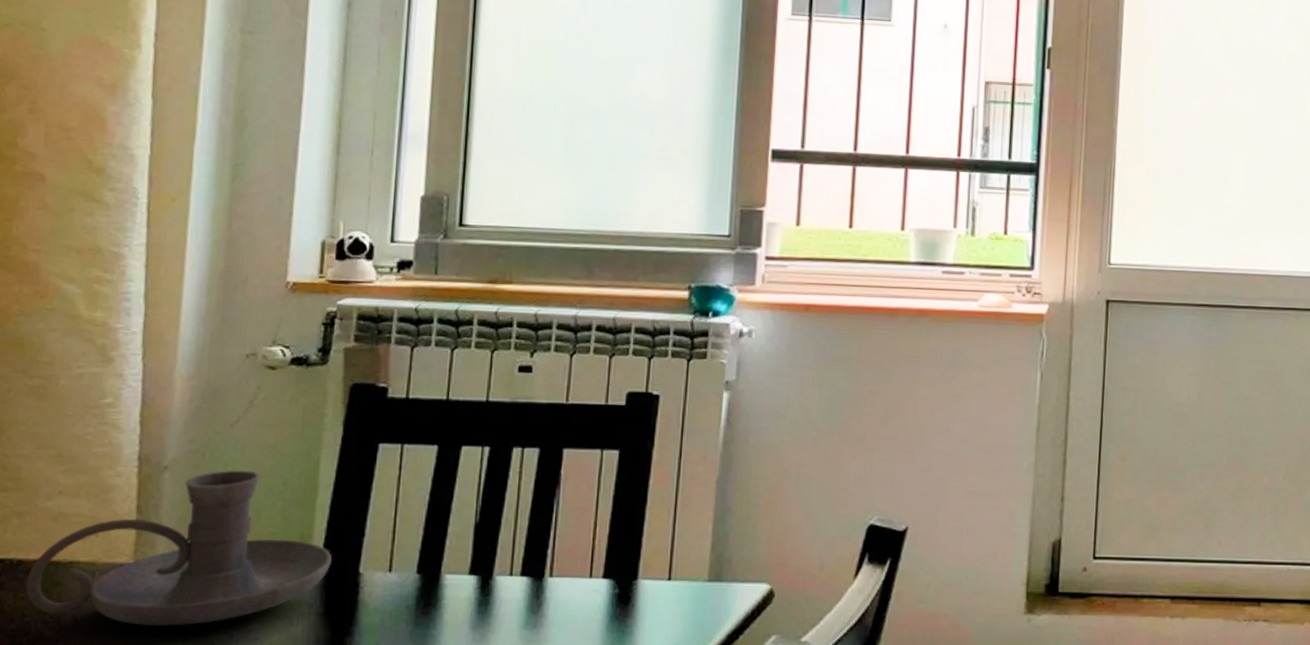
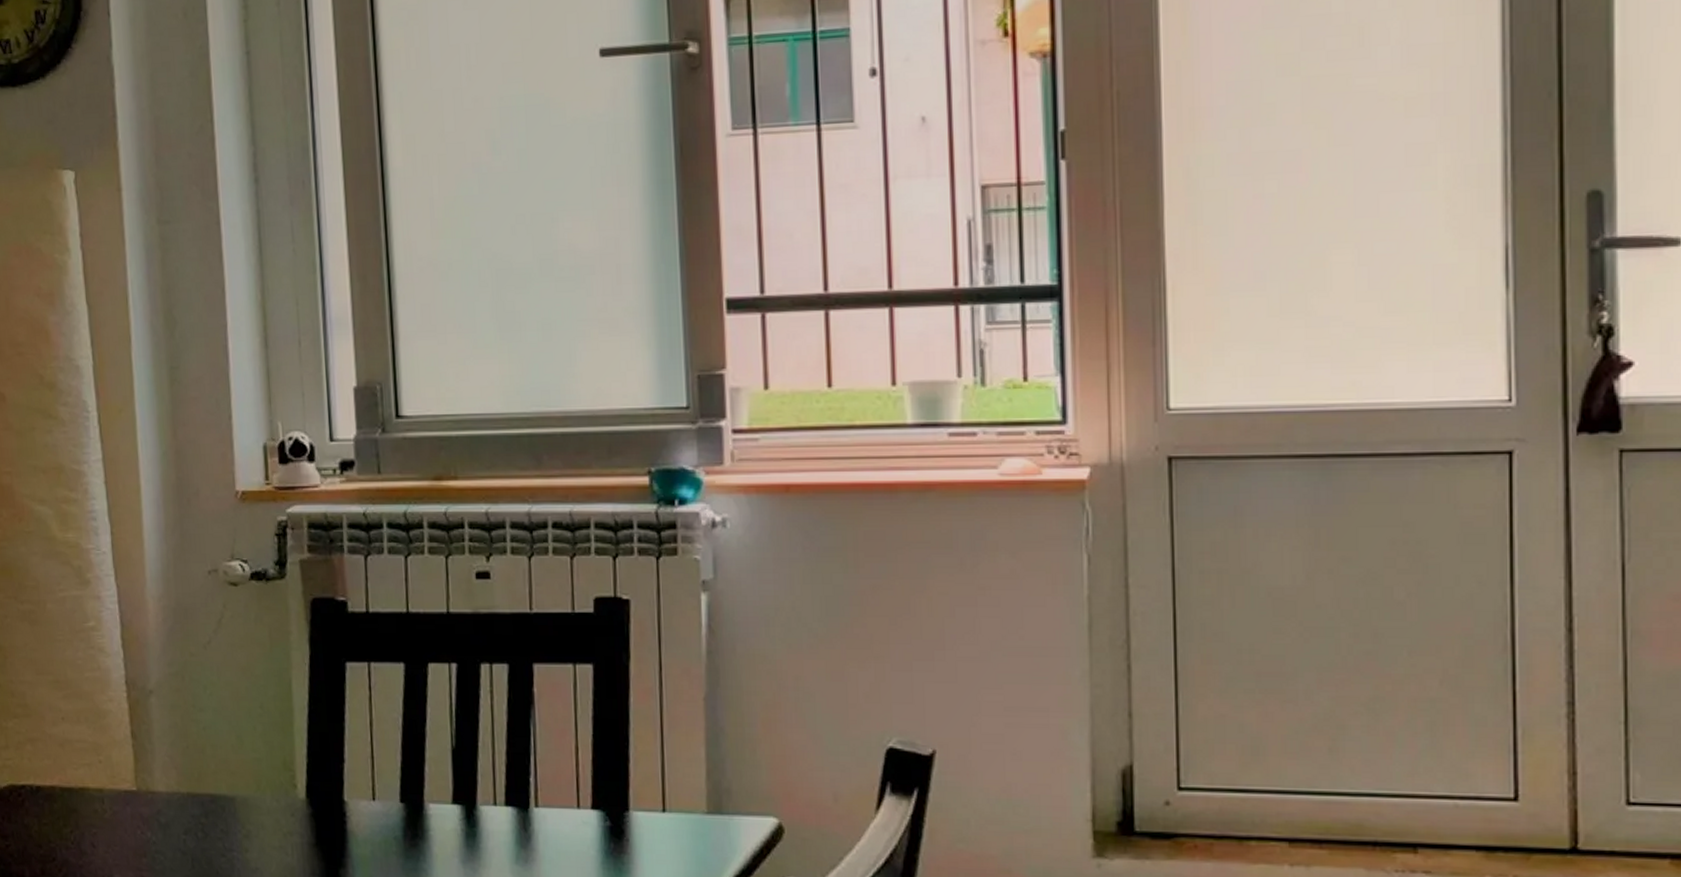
candle holder: present [26,470,332,627] -> none [47,693,316,855]

